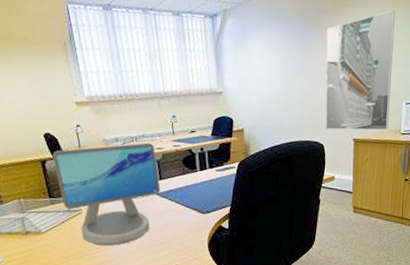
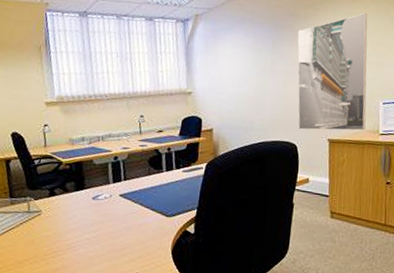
computer monitor: present [53,142,161,246] -> none [17,142,125,251]

